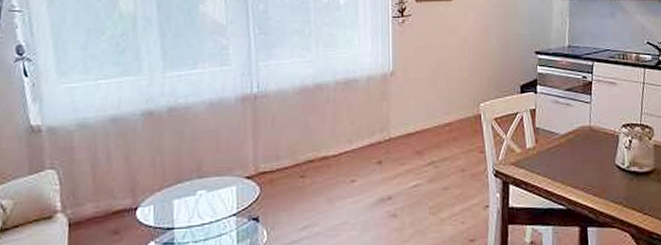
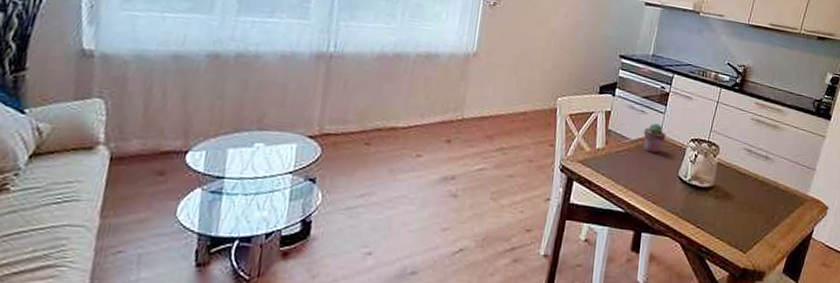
potted succulent: none [572,114,596,145] -> present [643,123,666,153]

